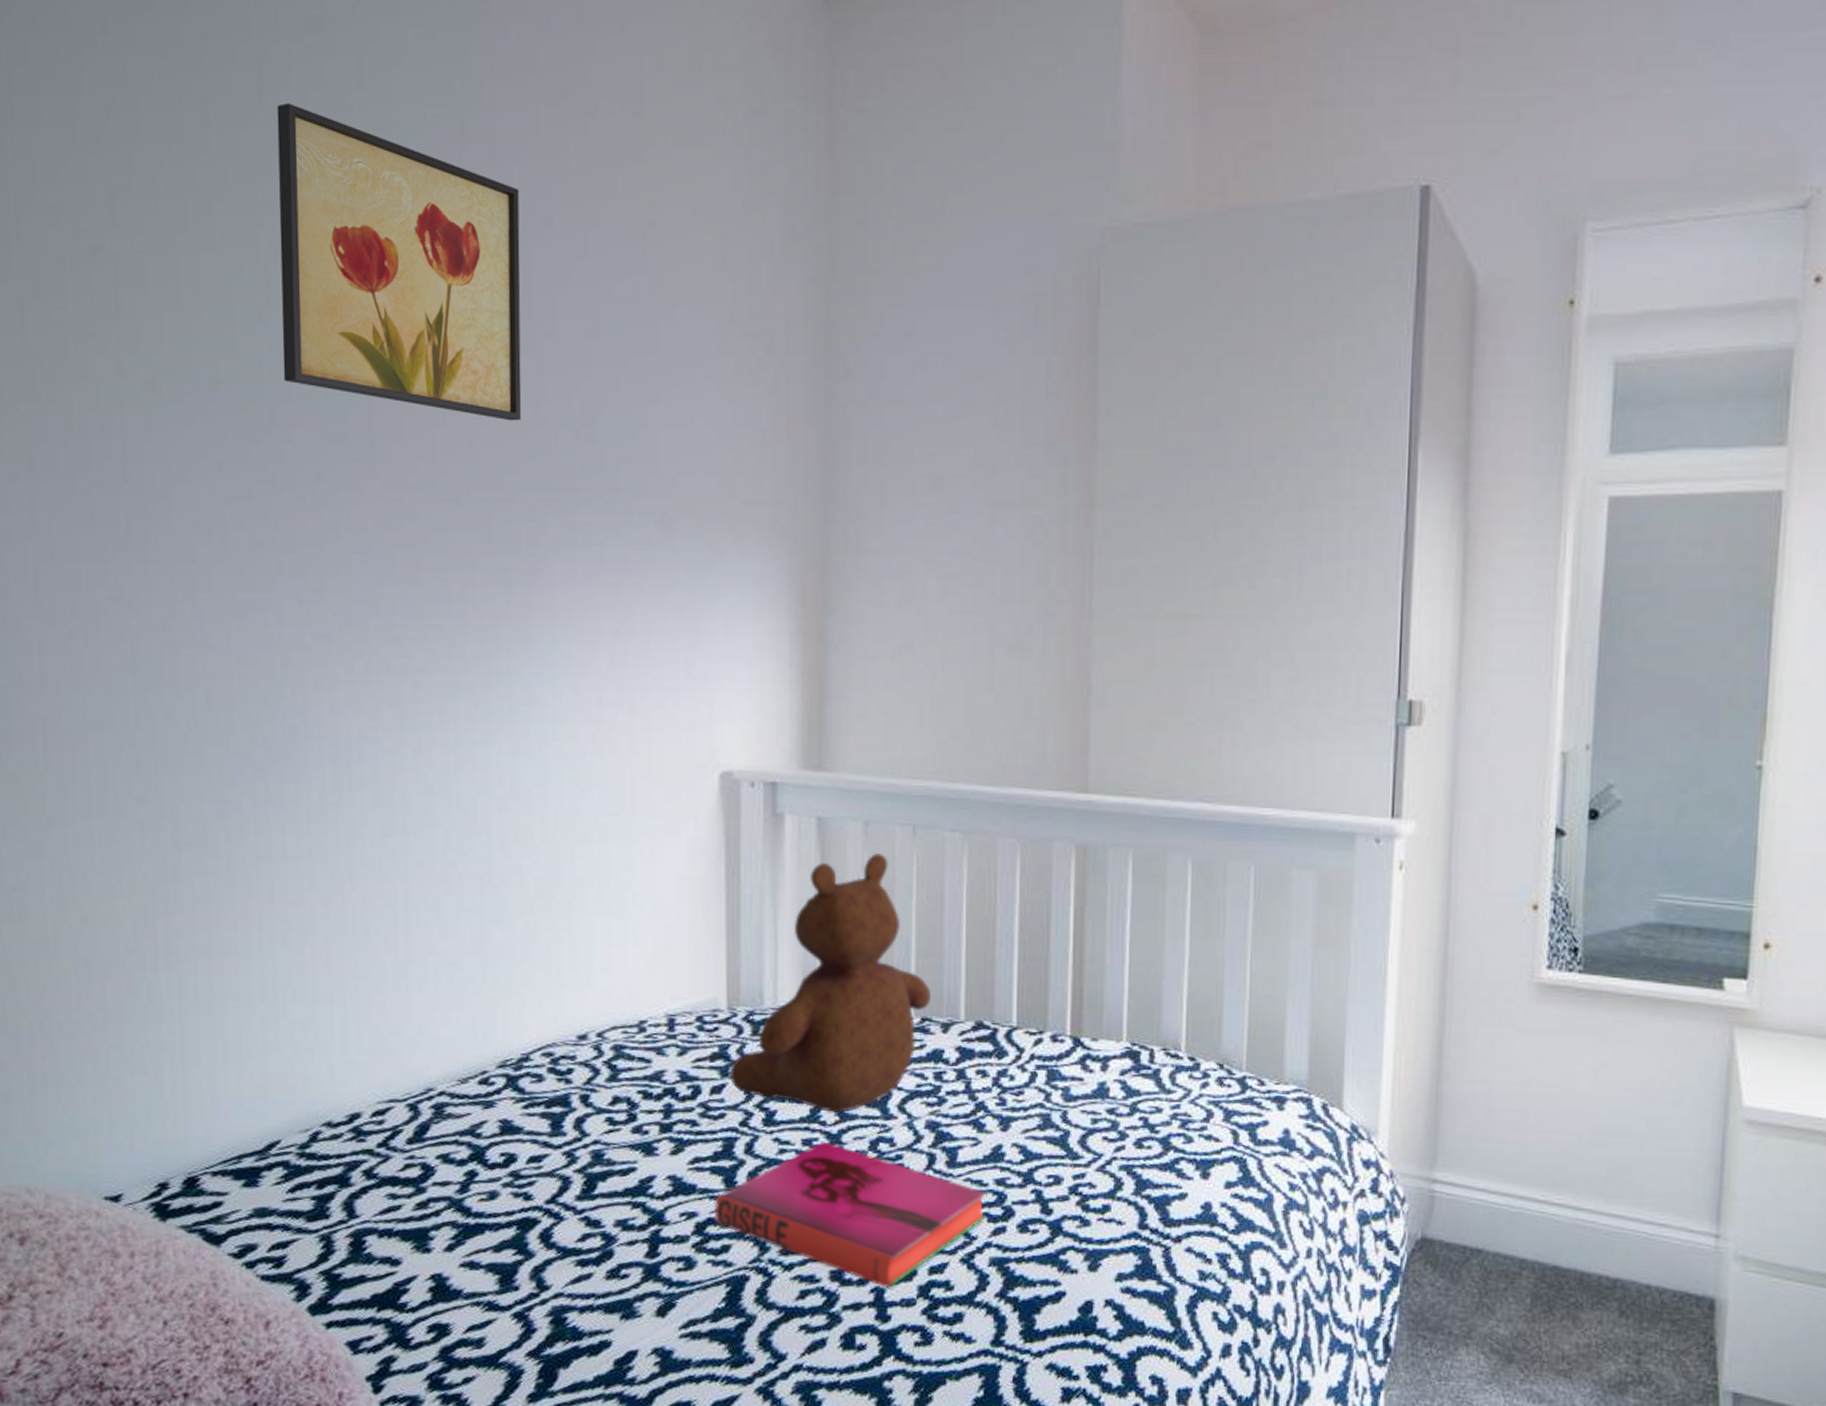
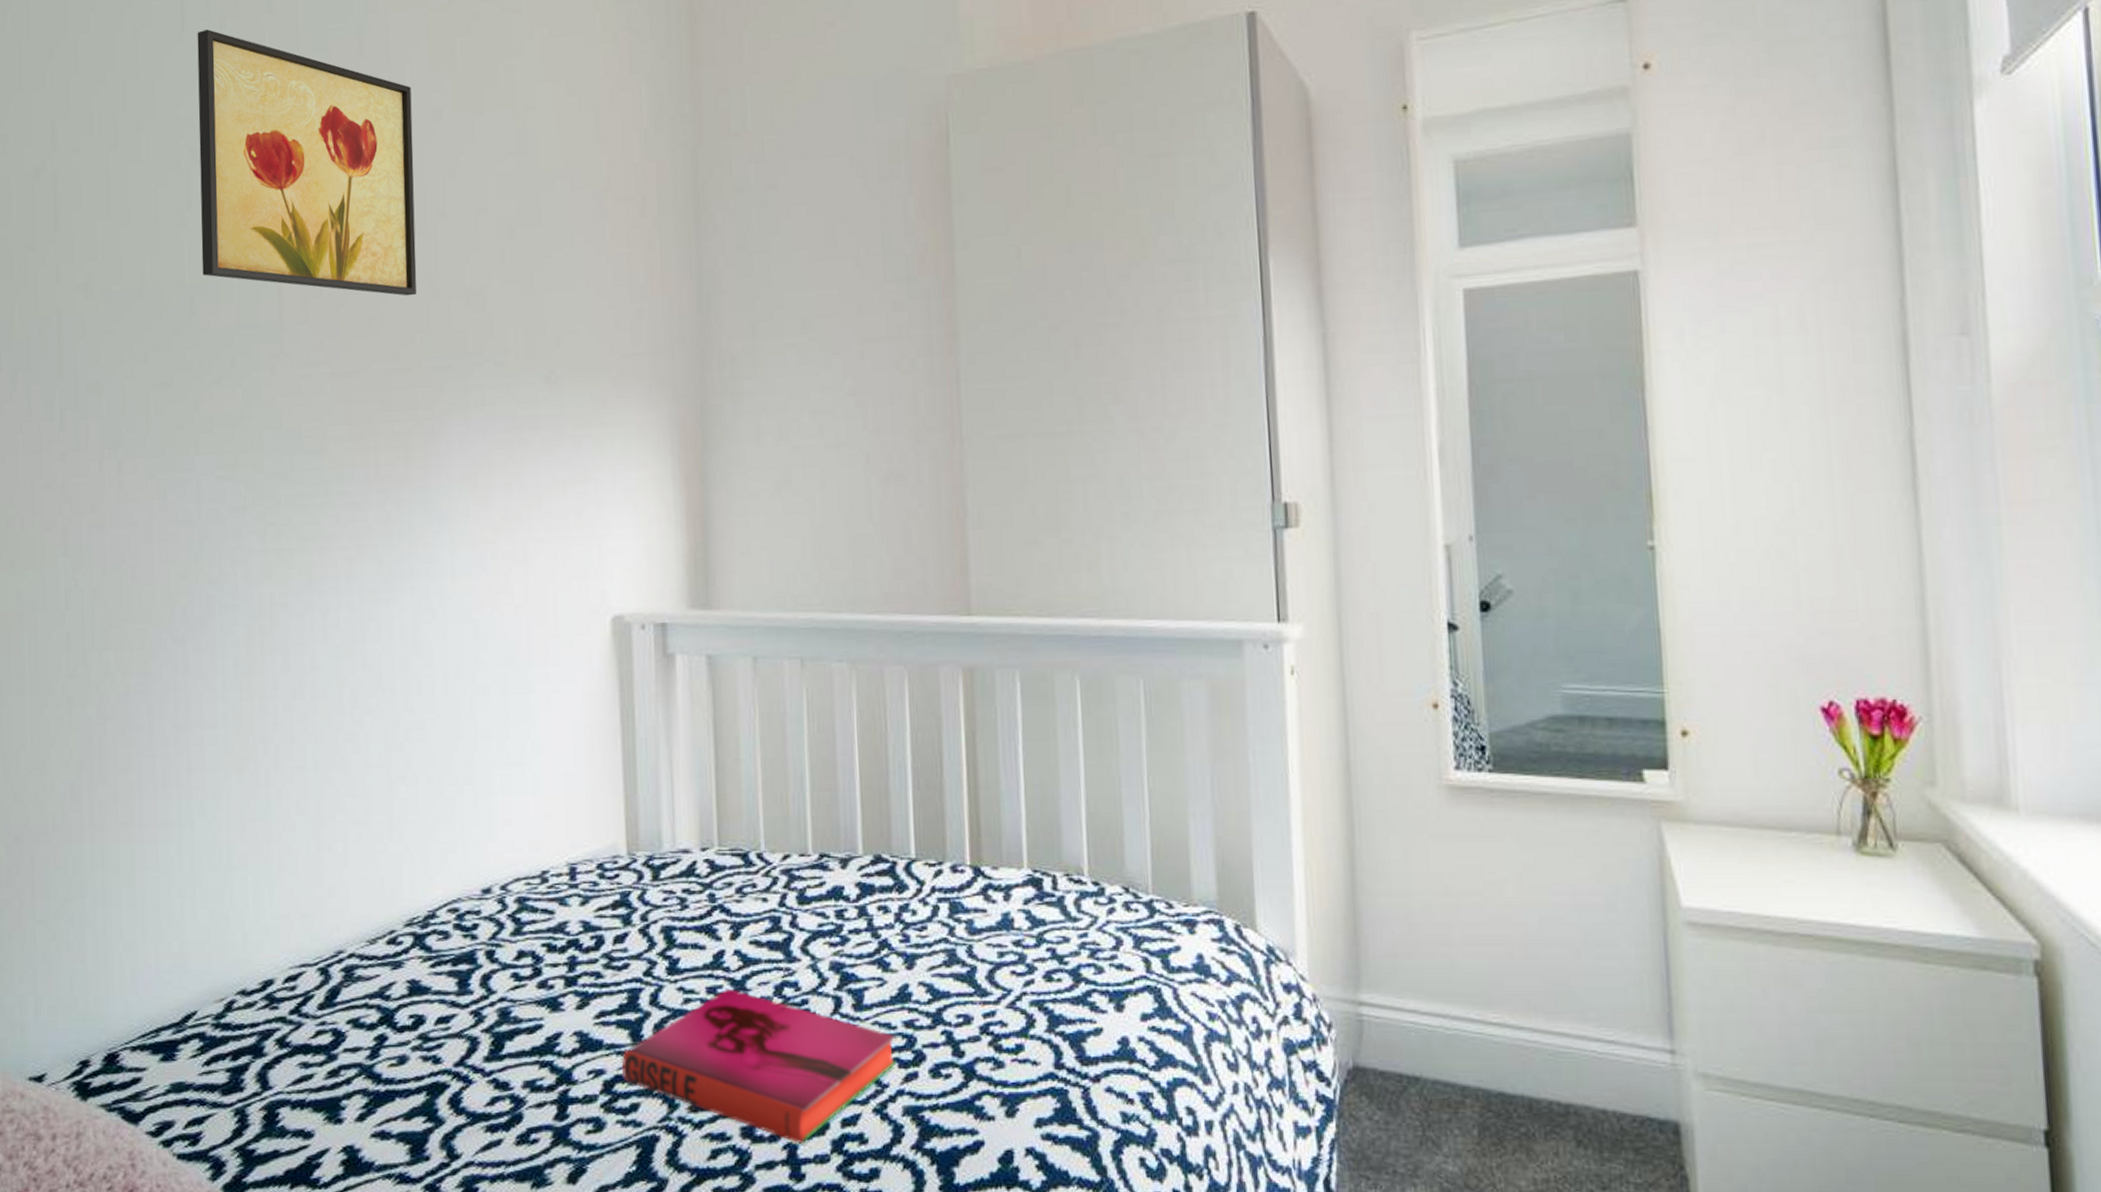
teddy bear: present [729,853,931,1114] -> none [631,688,828,959]

